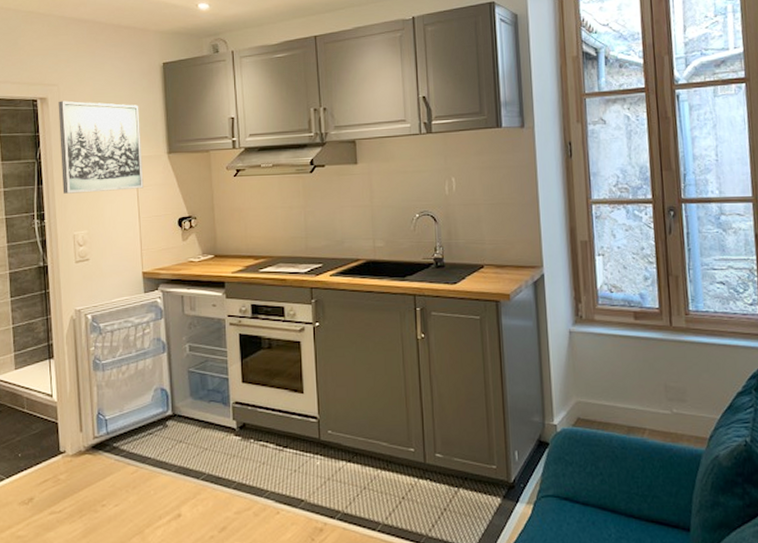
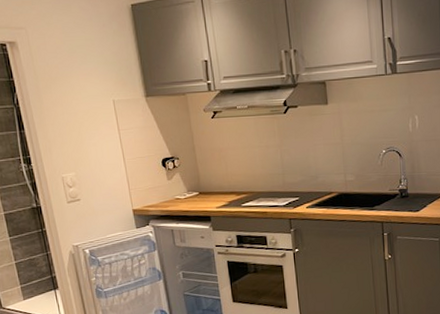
wall art: present [58,100,143,194] -> none [28,44,125,138]

